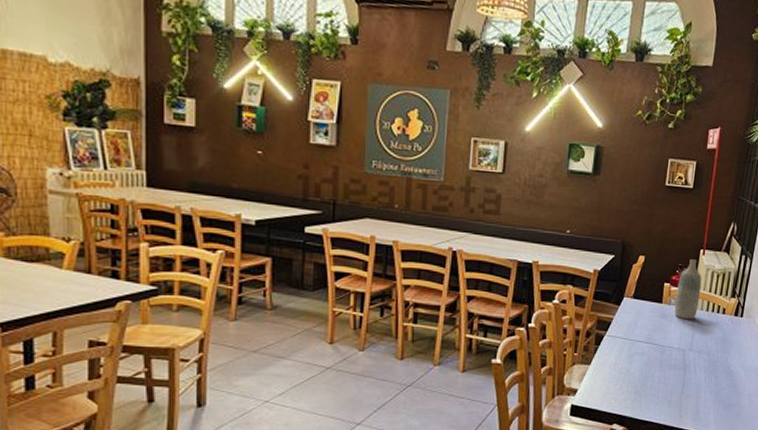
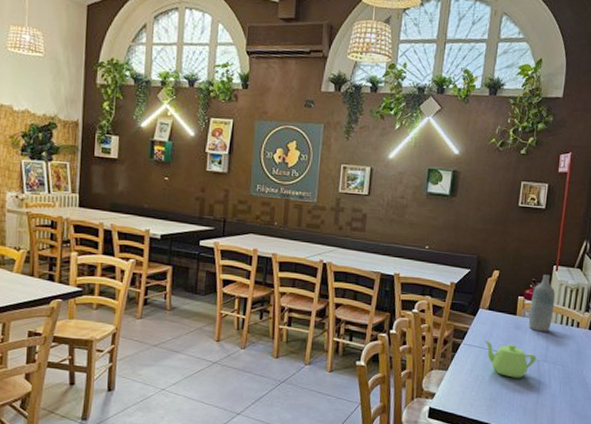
teapot: none [629,330,682,369] -> present [484,340,537,378]

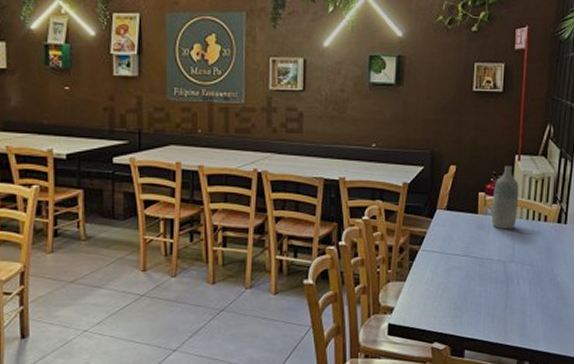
teapot: present [484,340,537,378] -> none [445,244,503,283]

